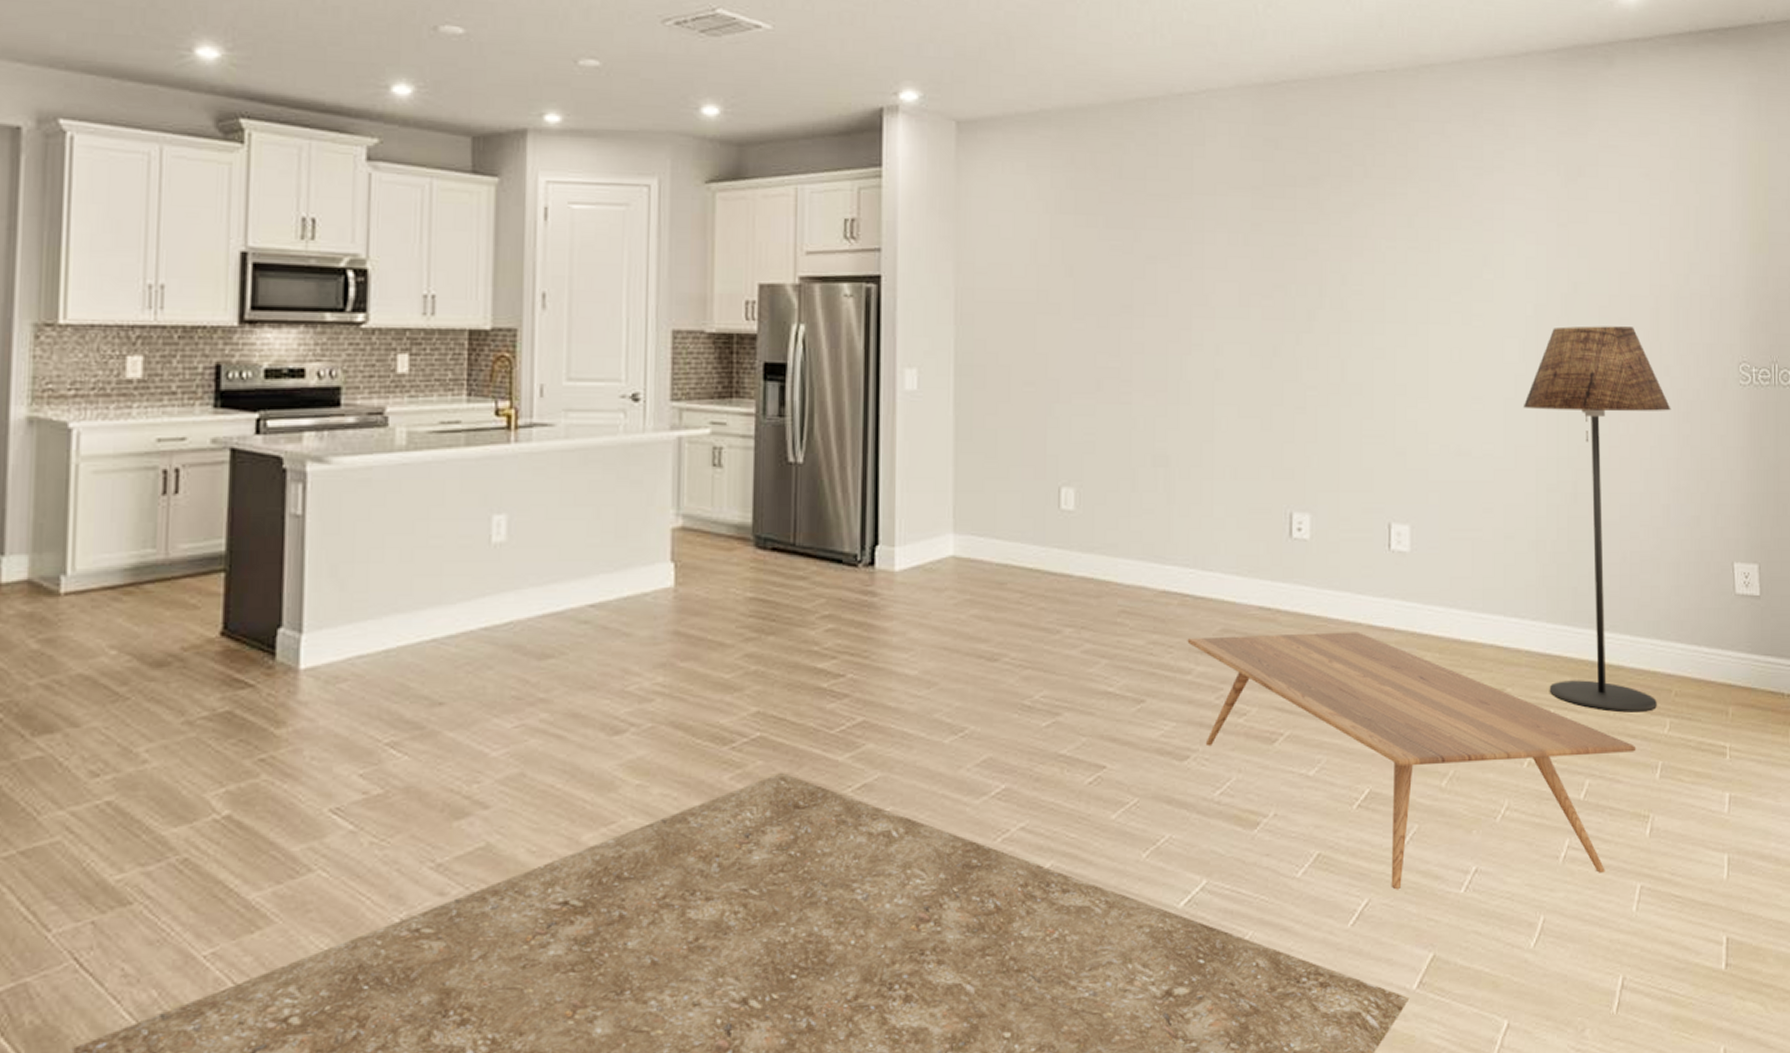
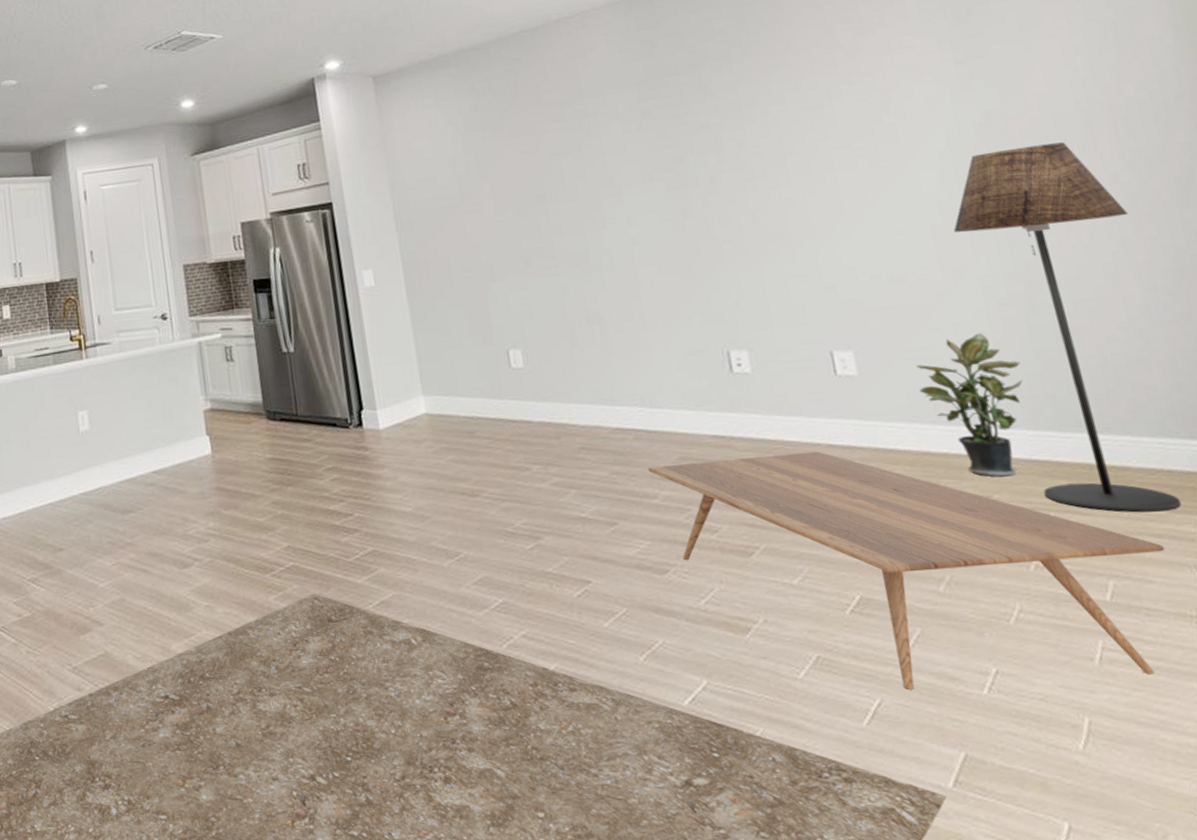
potted plant: none [1462,518,1554,670] -> present [915,333,1023,477]

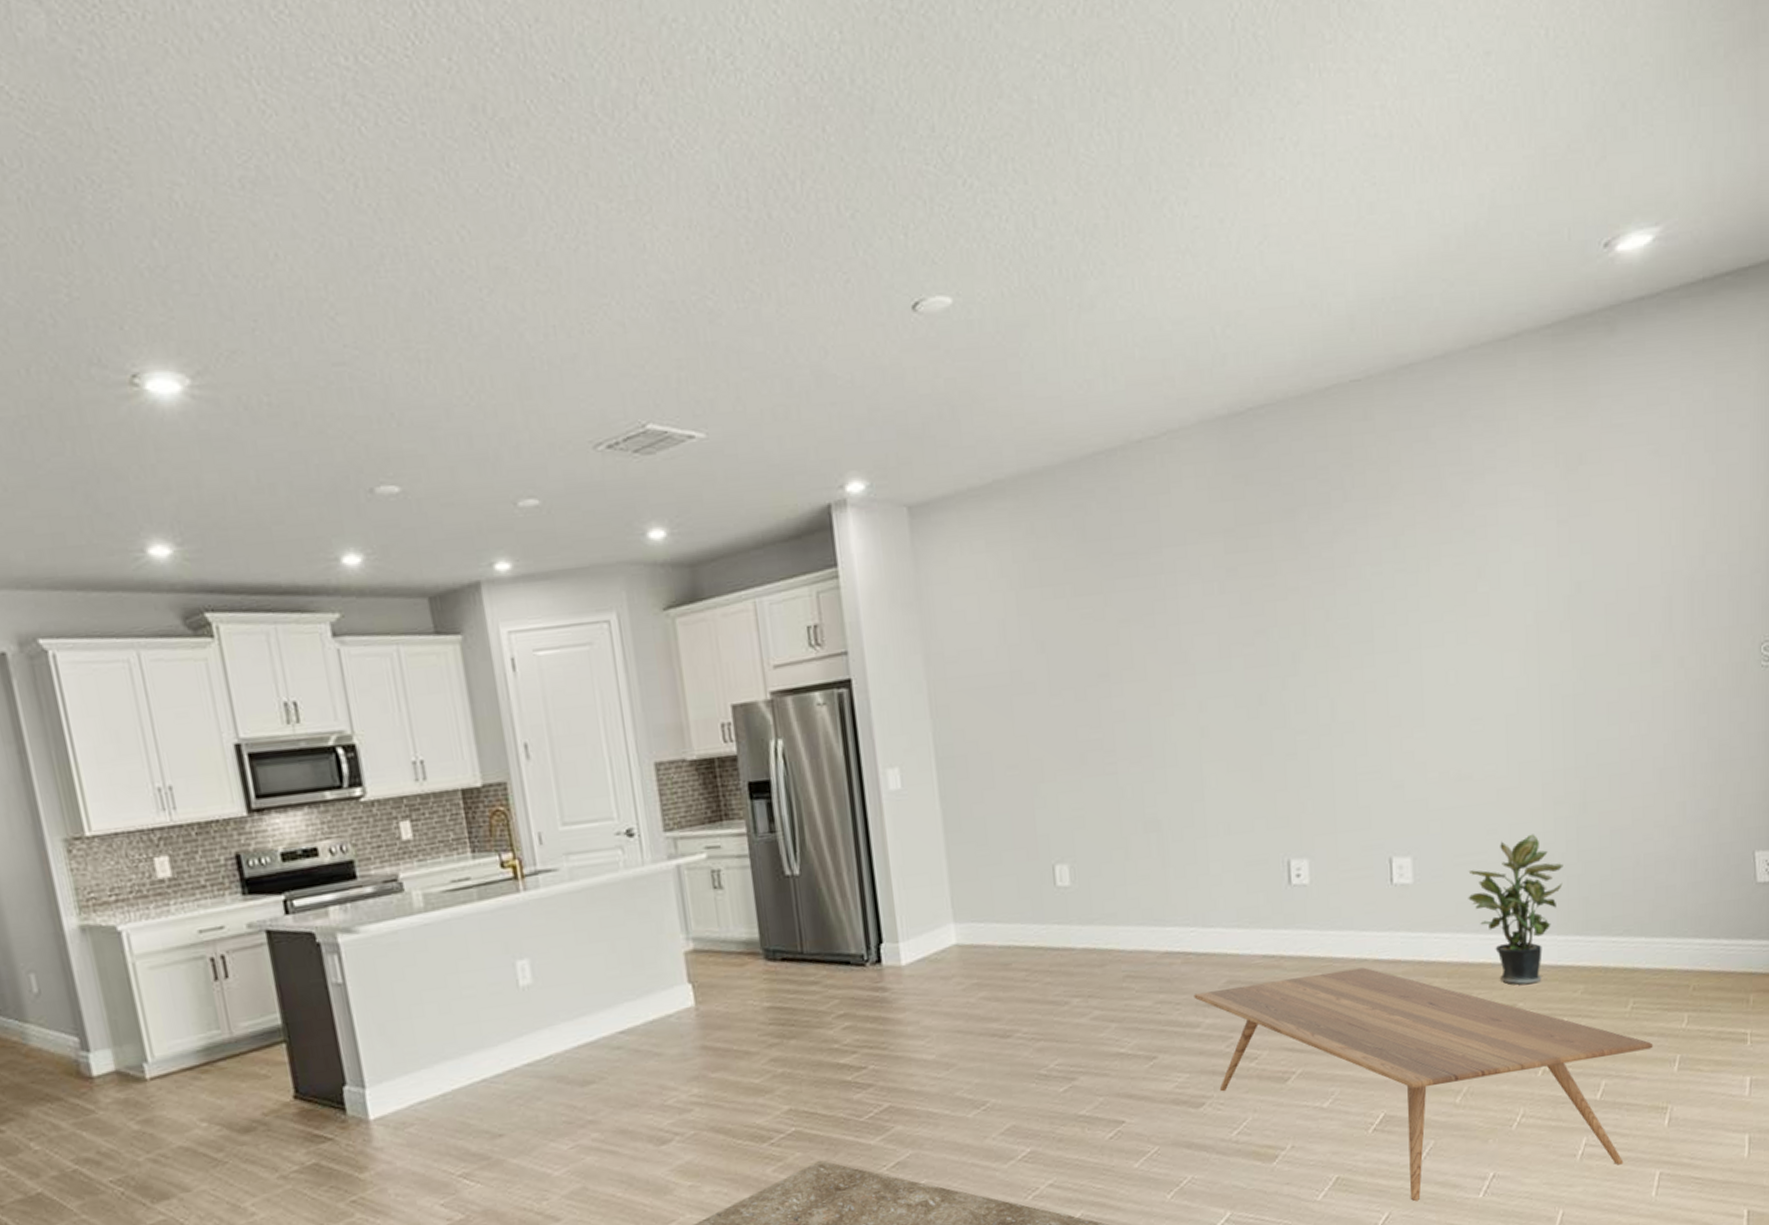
floor lamp: present [953,142,1181,513] -> none [1525,620,1686,1013]

